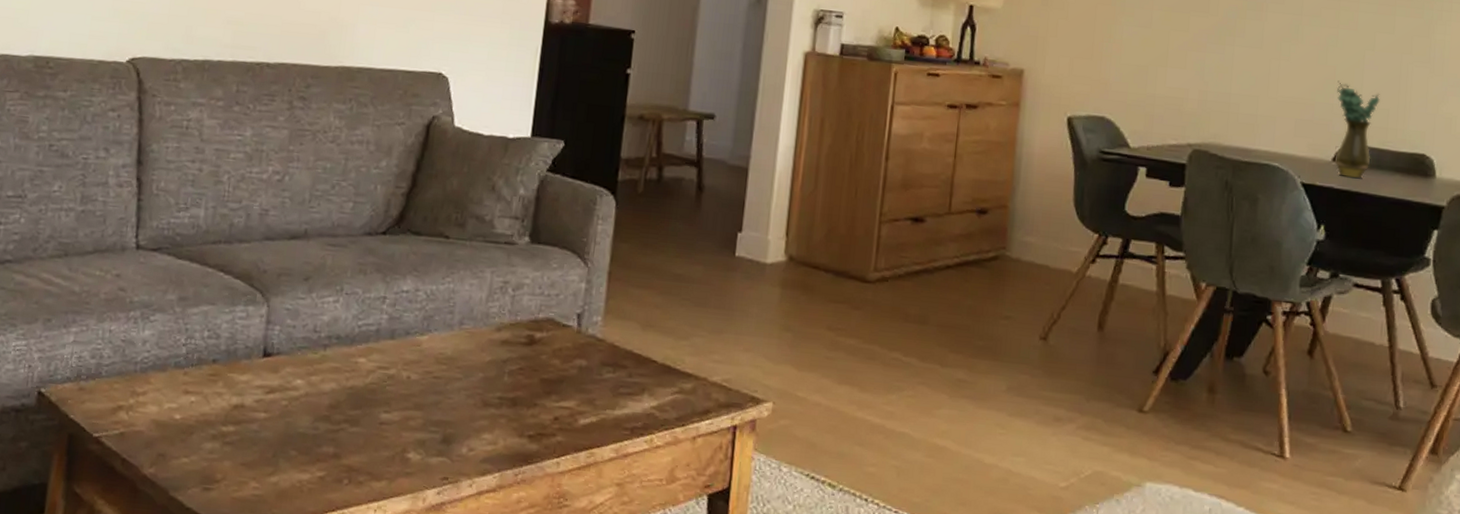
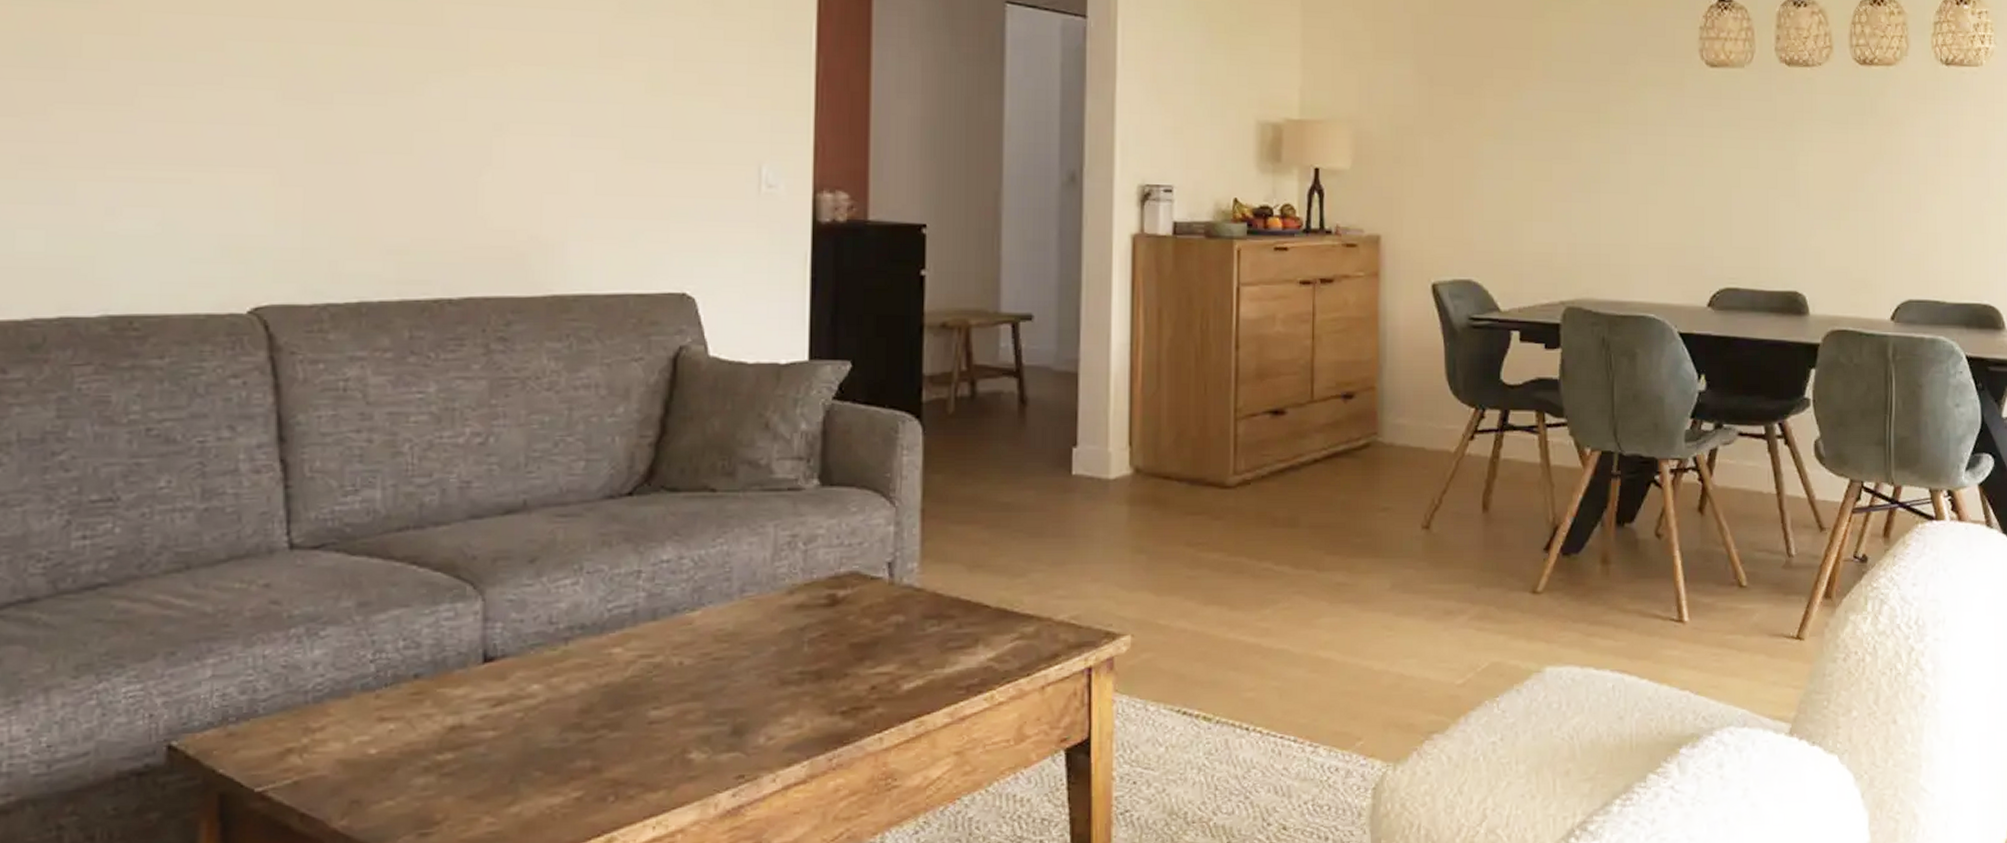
vase: present [1335,80,1380,178] -> none [1707,221,1749,323]

